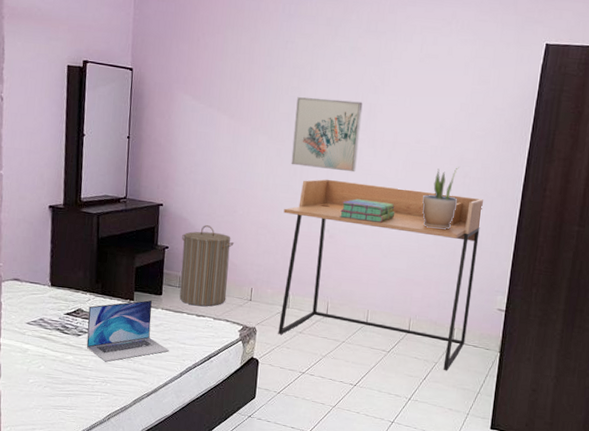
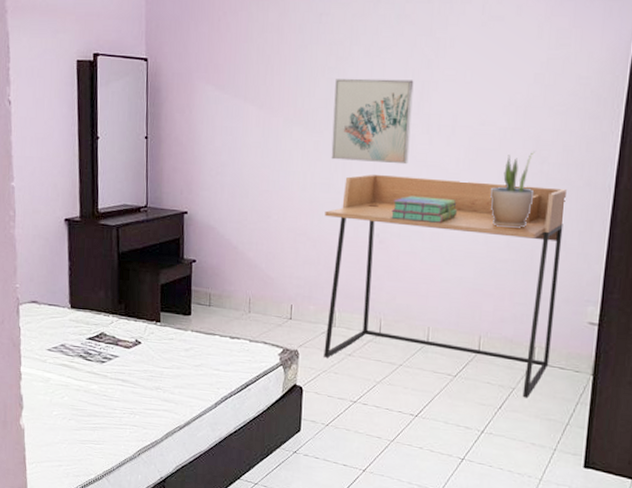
laptop: present [86,300,169,362] -> none [111,321,201,392]
laundry hamper: present [179,225,234,306] -> none [210,234,269,327]

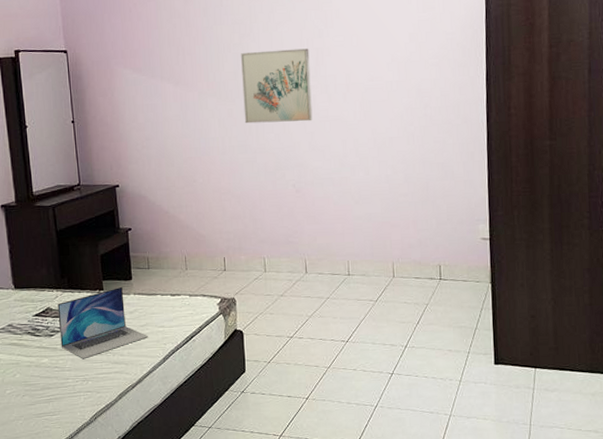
laptop: none [111,321,201,392] -> present [57,286,148,359]
desk: present [323,174,566,398] -> none [245,127,454,311]
stack of books: present [391,196,458,223] -> none [303,147,360,170]
potted plant: present [490,152,535,229] -> none [386,99,422,167]

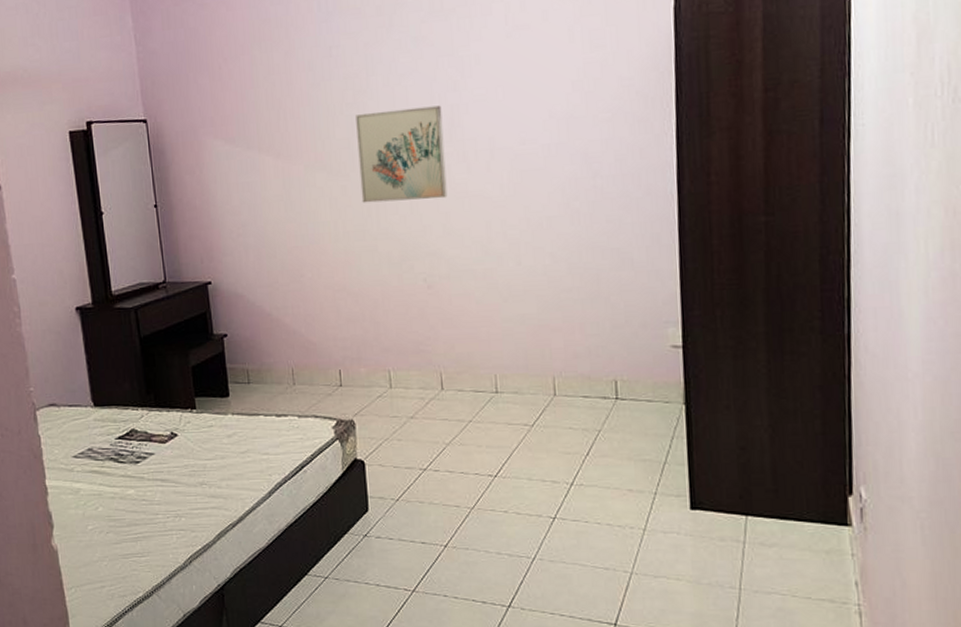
laptop: present [57,286,148,359] -> none [143,404,250,491]

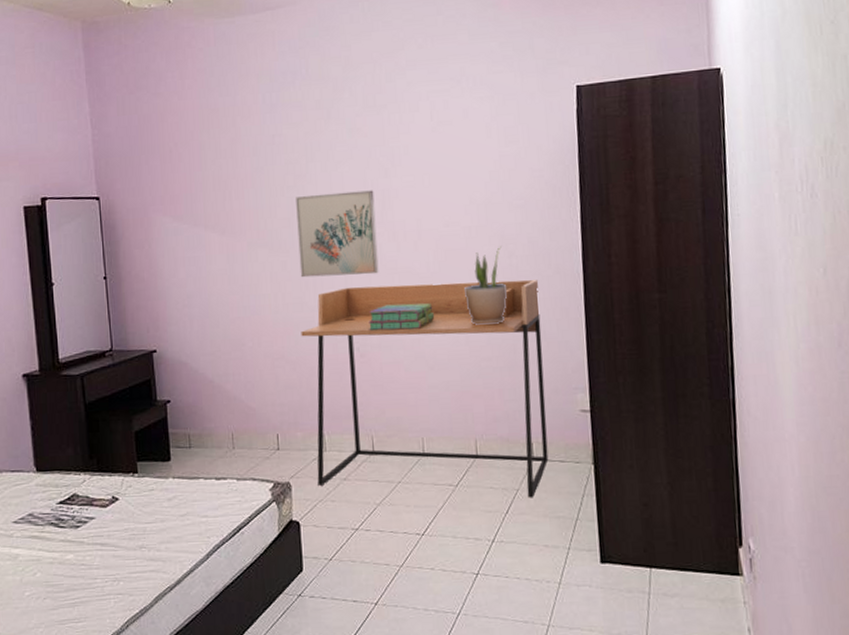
desk: none [363,202,635,440] -> present [301,279,549,498]
stack of books: none [436,230,510,260] -> present [369,303,435,331]
potted plant: none [543,166,590,254] -> present [465,247,507,326]

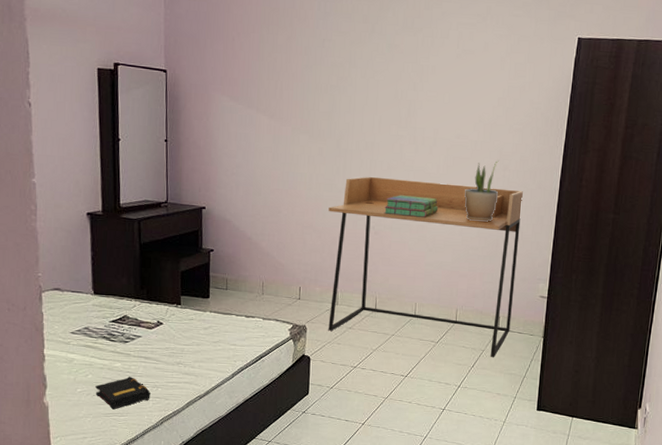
book: none [46,570,111,615] -> present [95,377,151,410]
wall art: present [296,190,379,278] -> none [333,95,403,169]

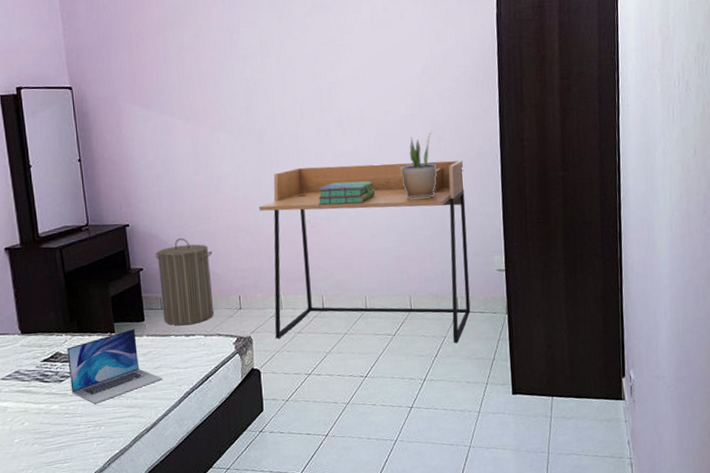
book: present [95,377,151,410] -> none [33,418,94,457]
laptop: none [134,303,219,367] -> present [67,328,162,405]
laundry hamper: none [227,226,280,307] -> present [155,238,214,326]

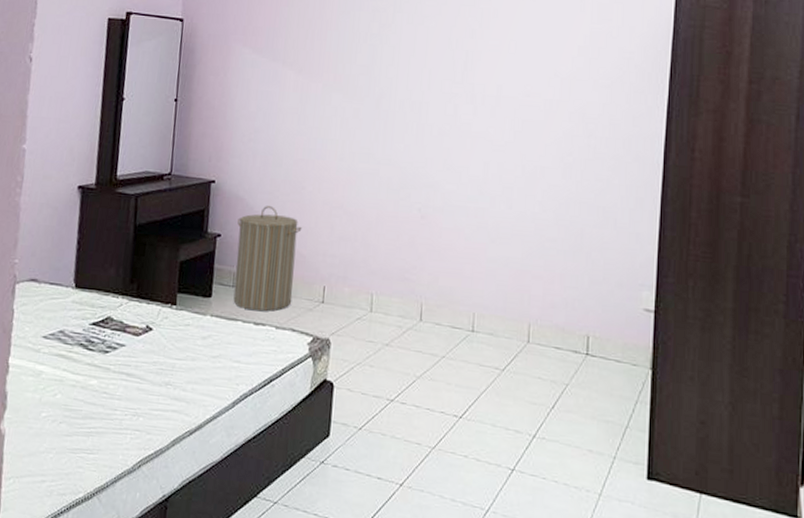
laptop: present [67,328,162,405] -> none [115,303,219,388]
desk: present [259,160,471,344] -> none [358,144,615,396]
stack of books: present [318,181,376,205] -> none [434,168,503,198]
potted plant: present [401,132,437,200] -> none [537,125,581,205]

